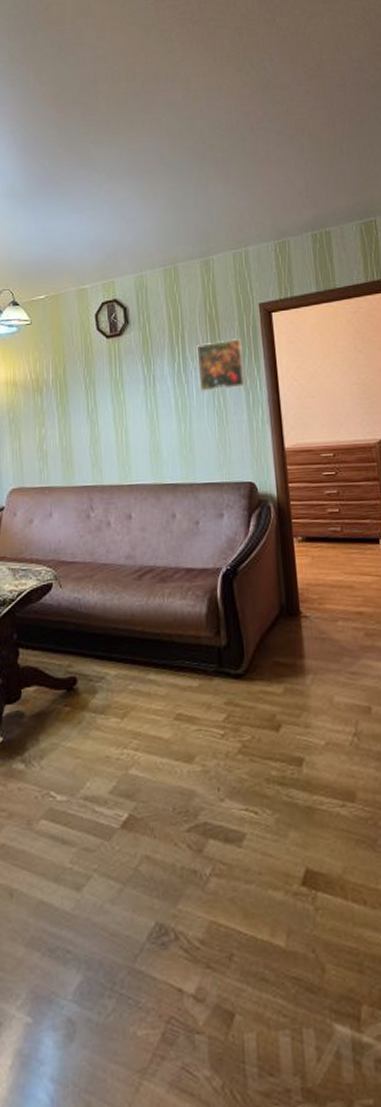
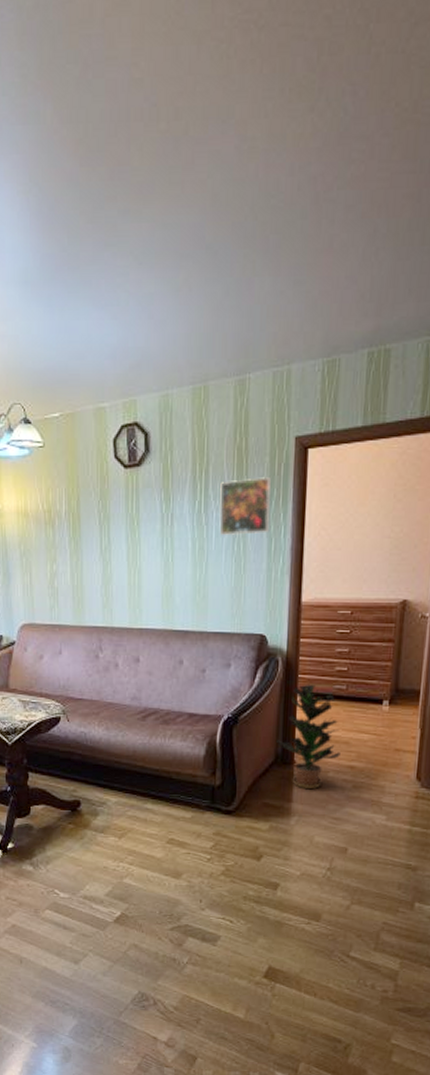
potted plant: none [279,528,346,641] -> present [276,684,340,789]

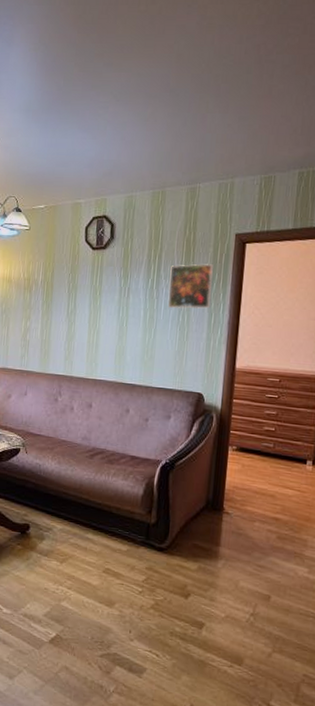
potted plant: present [276,684,340,789] -> none [208,440,266,536]

